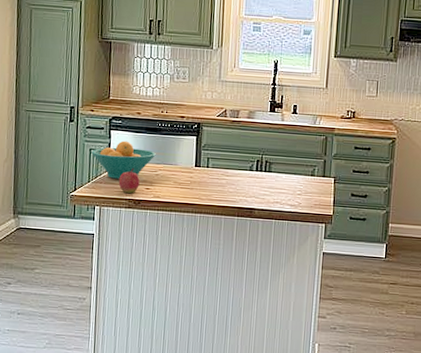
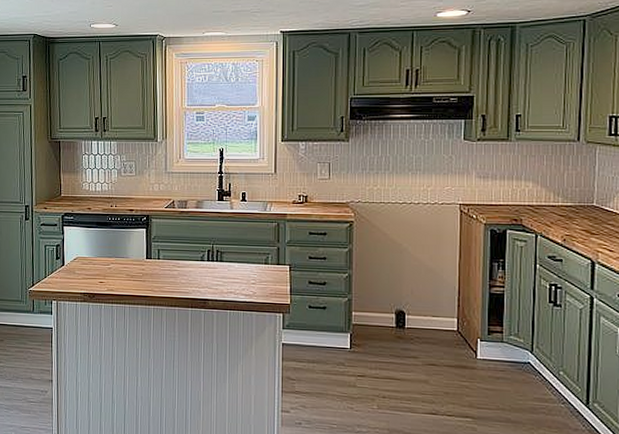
fruit bowl: present [91,141,156,179] -> none [46,236,107,274]
apple: present [118,168,140,193] -> none [73,263,93,287]

